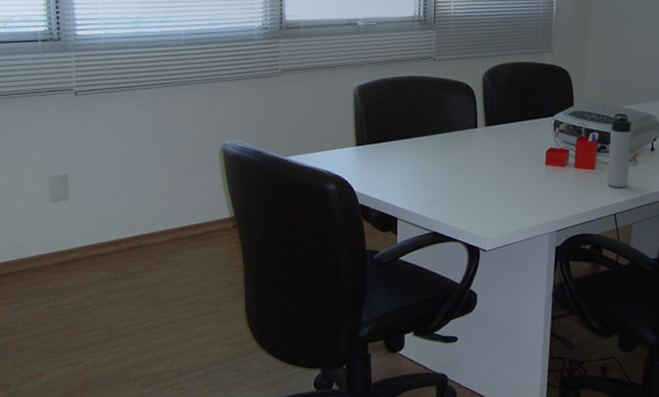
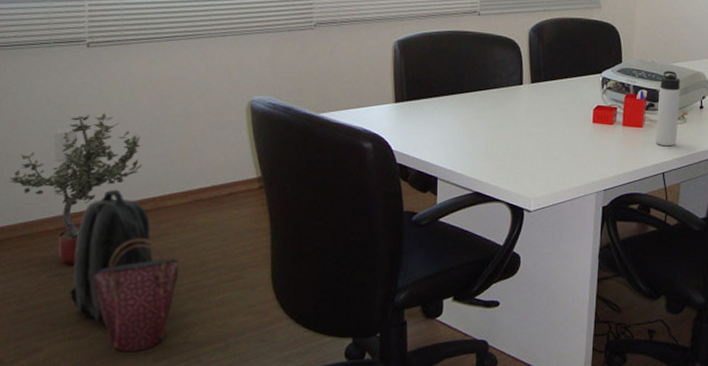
potted tree: none [11,157,126,297] -> present [10,114,142,265]
backpack: none [65,227,141,352] -> present [68,189,155,324]
handbag: none [87,274,162,377] -> present [93,238,179,351]

